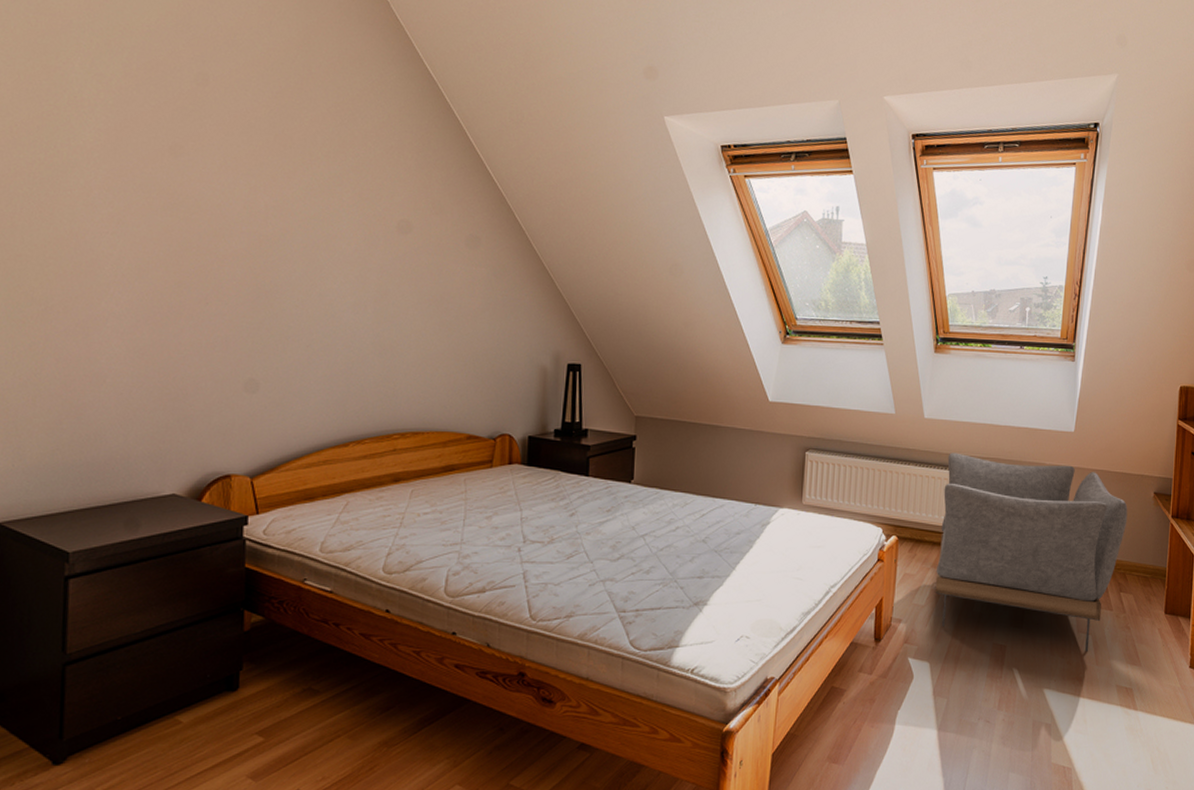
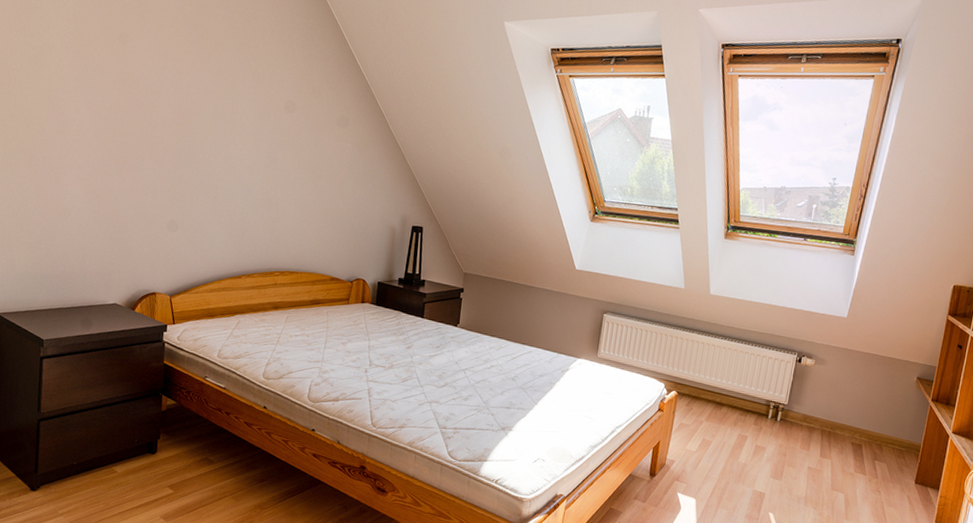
armchair: present [935,452,1128,652] -> none [706,325,890,507]

